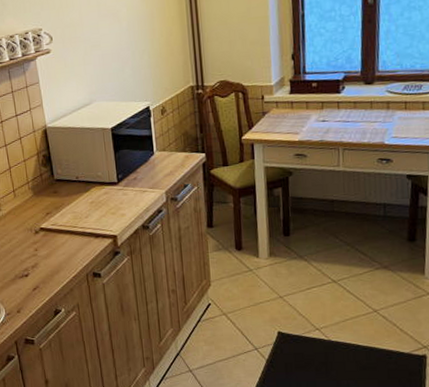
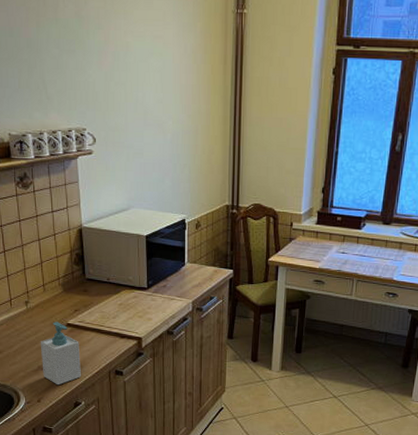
soap bottle: none [15,227,59,294] -> present [40,322,81,386]

